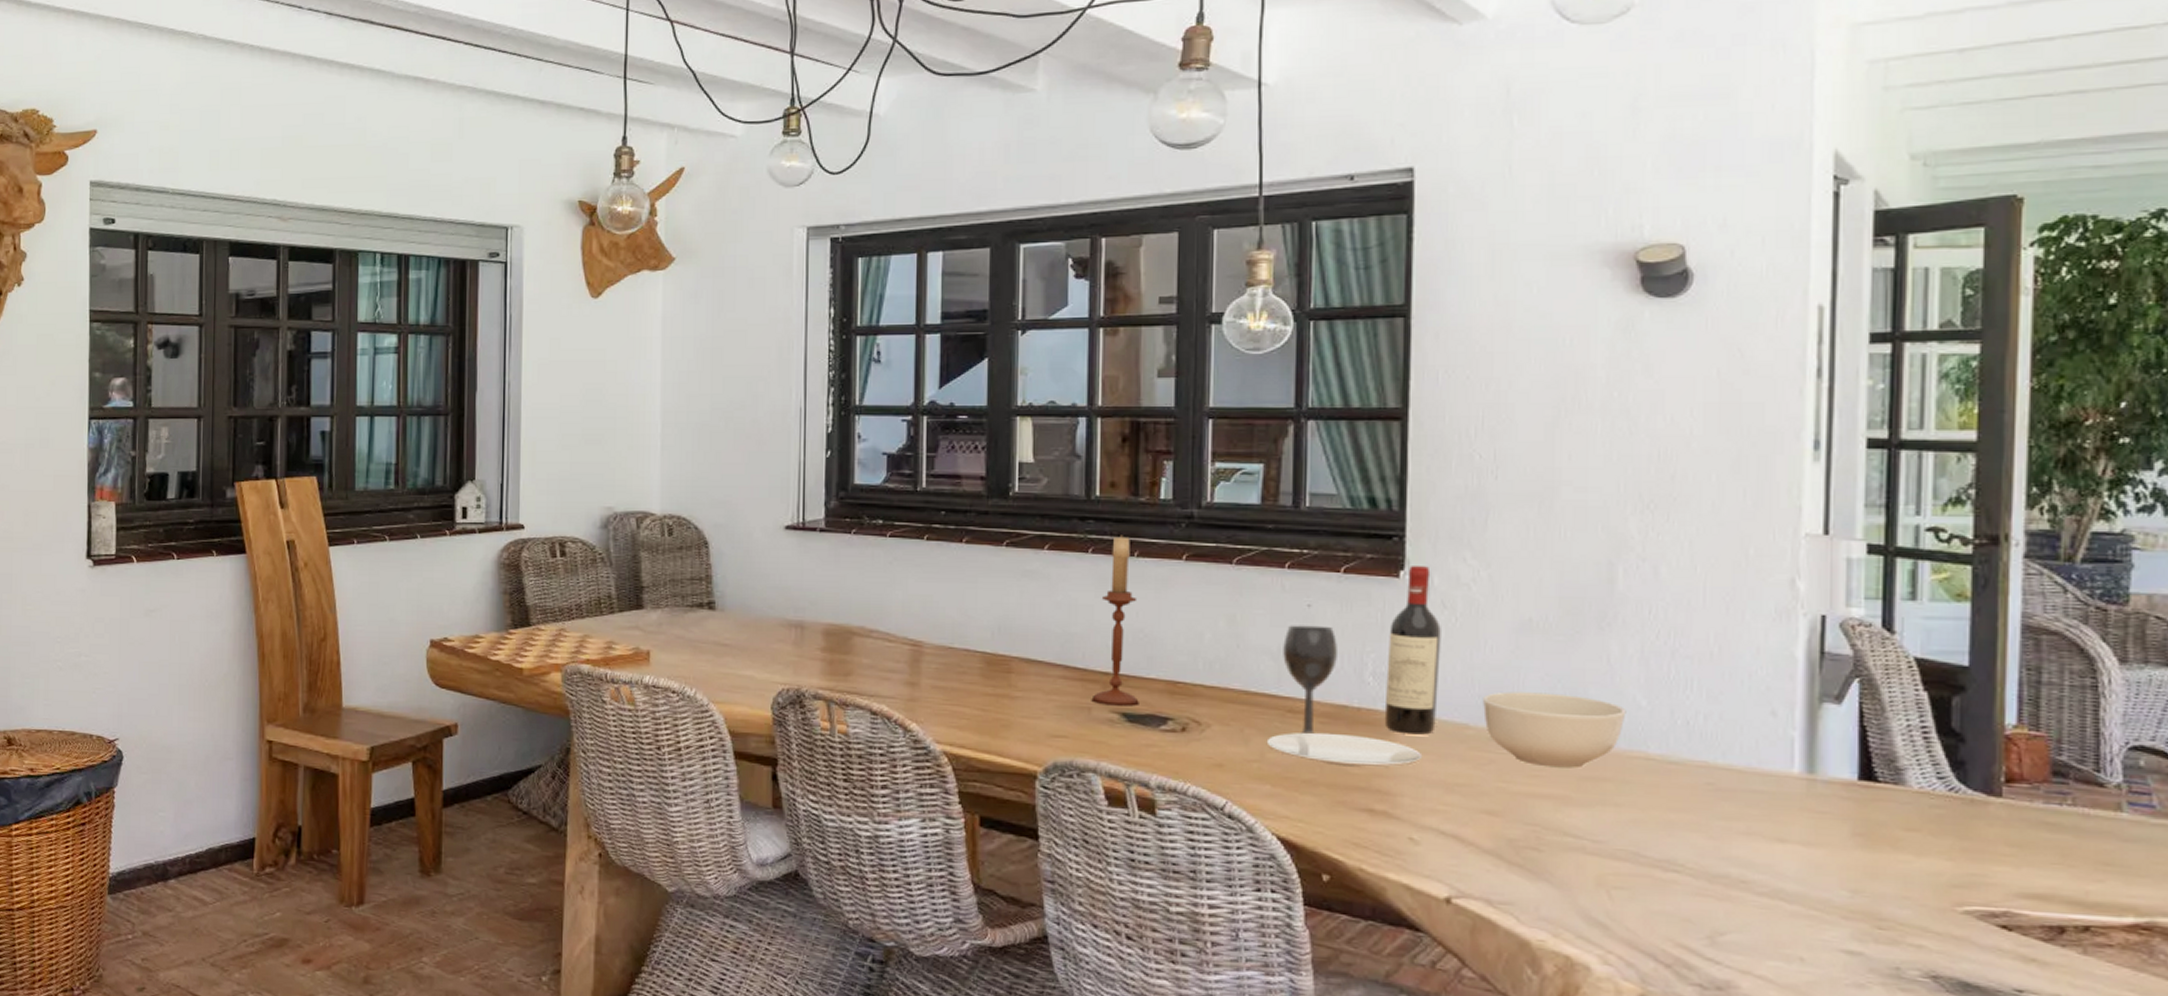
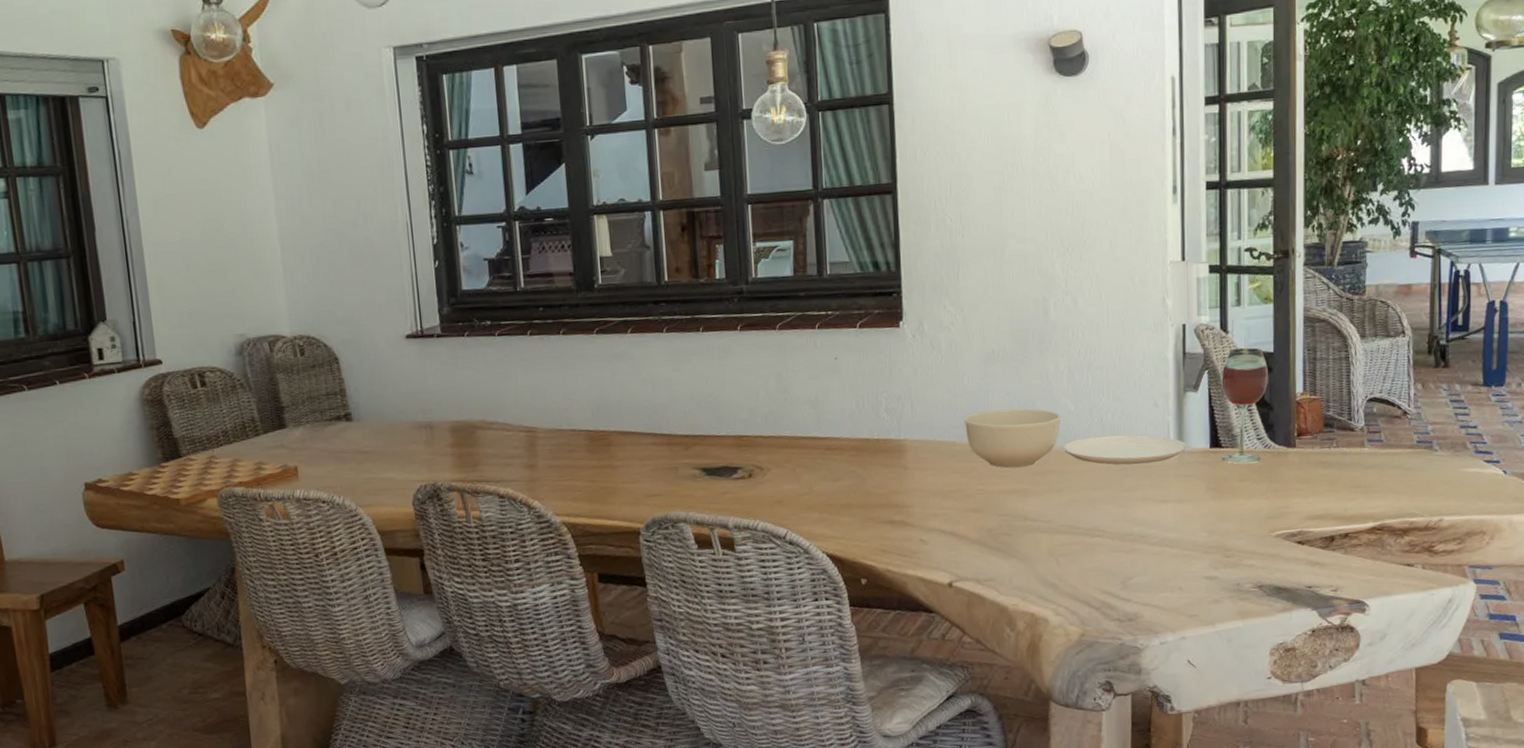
candlestick: present [1091,535,1139,708] -> none [677,314,715,464]
plate: present [1266,732,1423,768] -> none [812,462,926,489]
wine glass: present [1283,625,1339,735] -> none [819,374,860,467]
wine bottle: present [1384,566,1441,735] -> none [895,315,934,457]
plate: none [1626,742,1822,789] -> present [1063,434,1187,465]
wineglass: none [1877,654,1960,809] -> present [1220,347,1269,464]

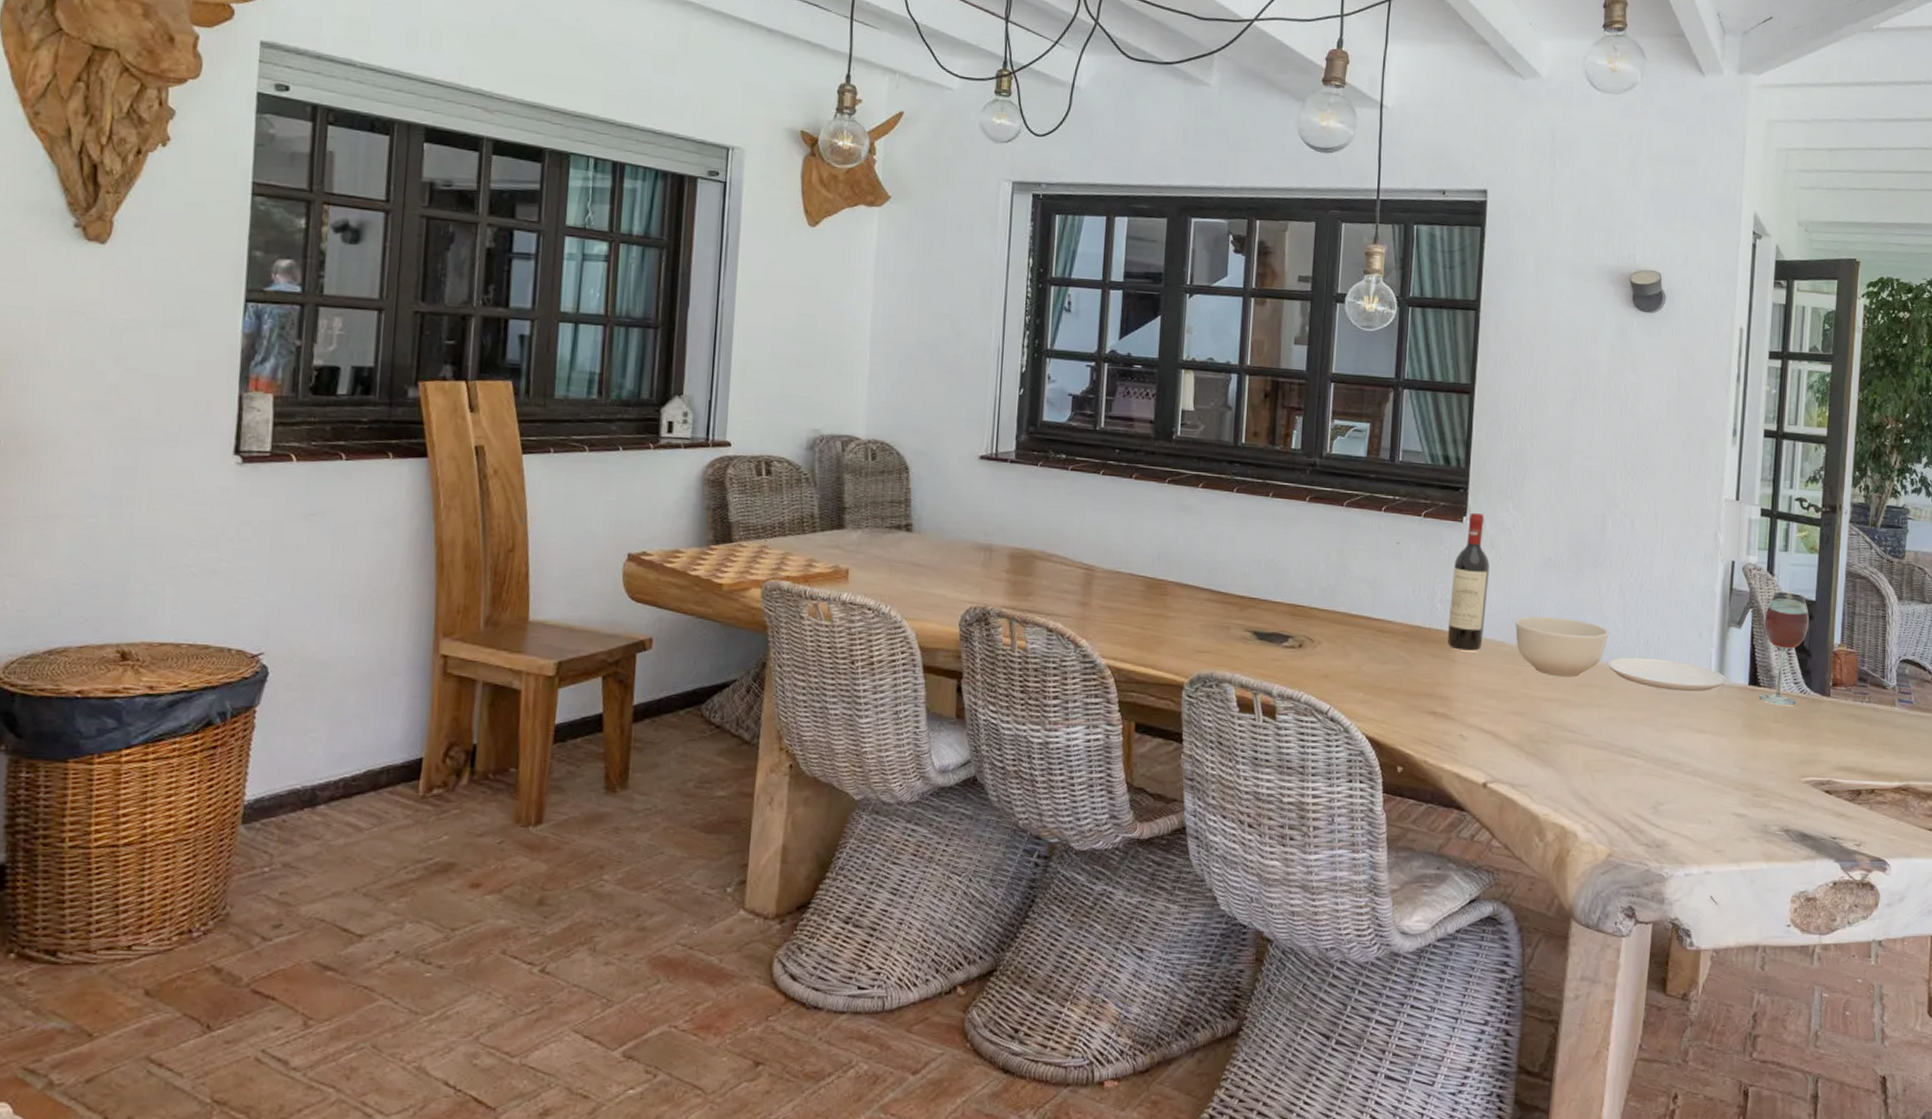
wine bottle: none [895,315,934,457] -> present [1447,513,1490,651]

